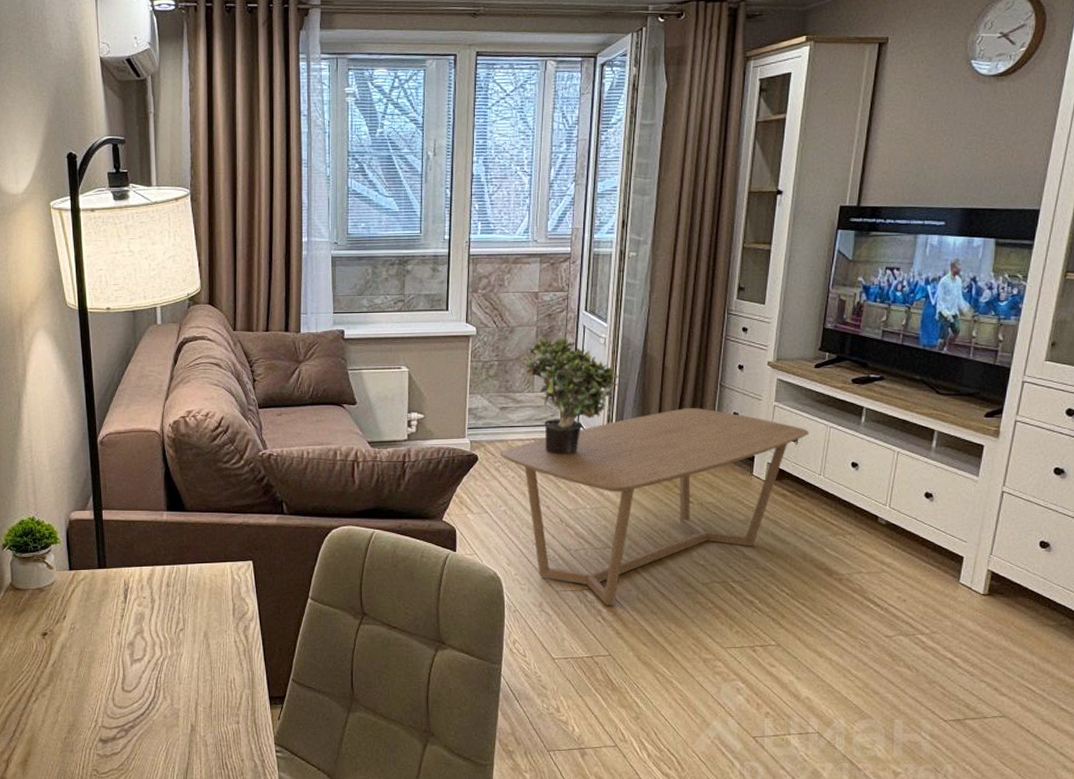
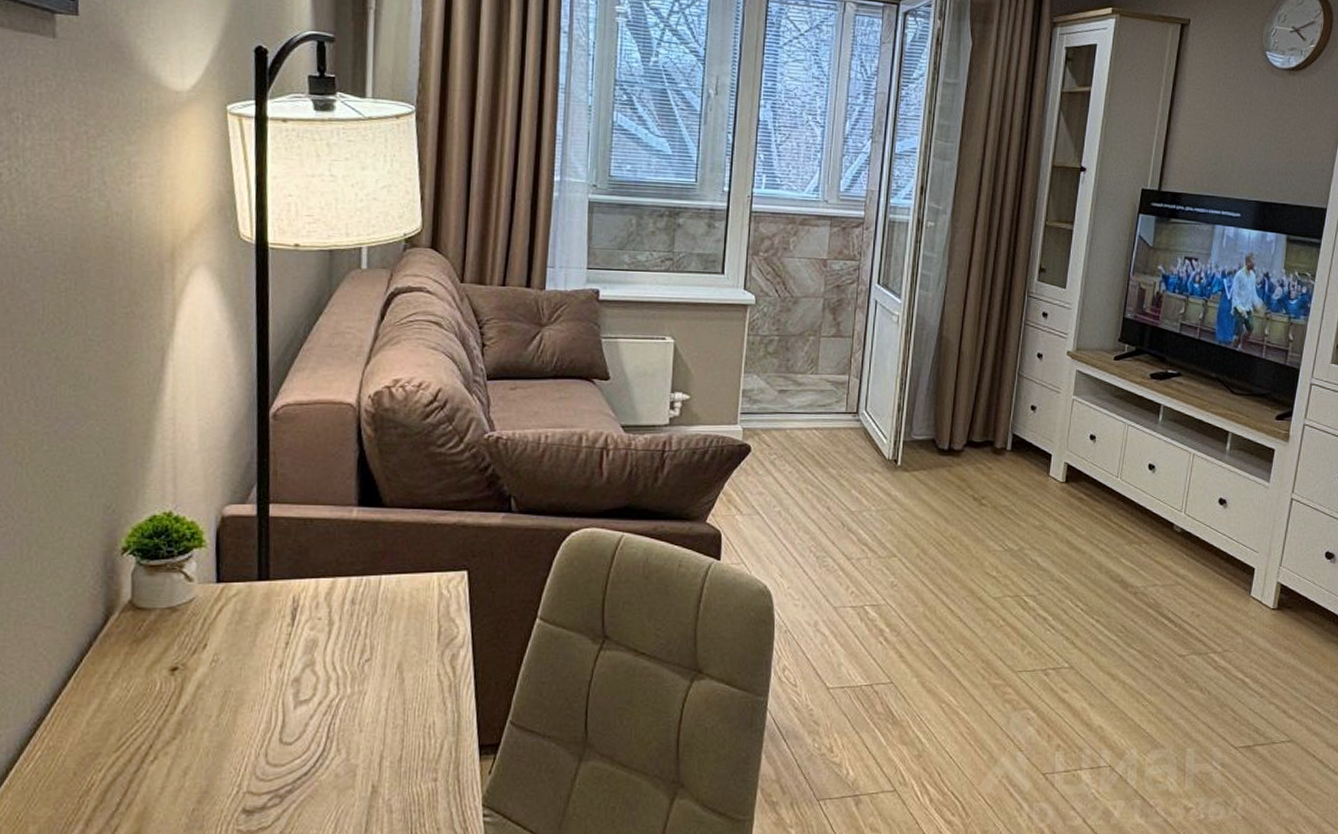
coffee table: present [500,408,810,606] -> none [777,399,1108,625]
potted plant: present [522,337,619,454] -> none [805,311,912,447]

